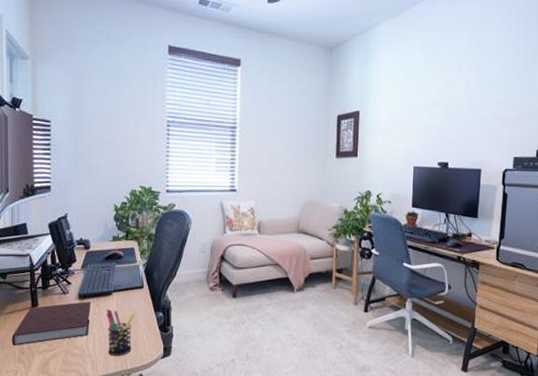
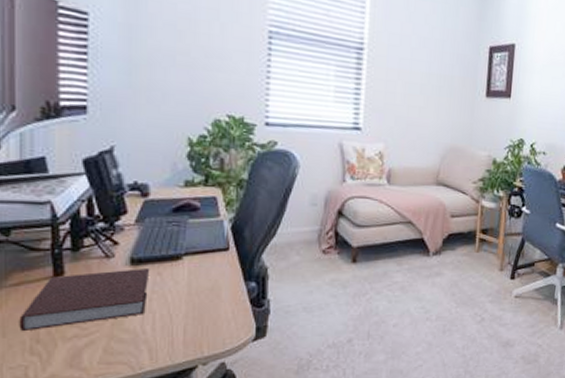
pen holder: present [106,309,134,356] -> none [172,278,215,340]

